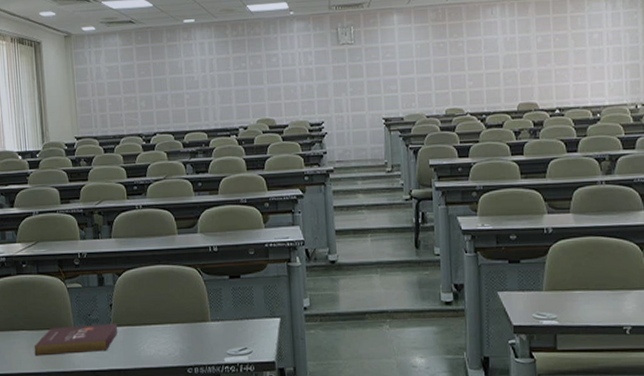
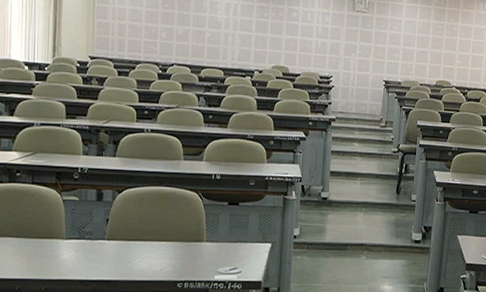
book: present [34,323,118,356] -> none [19,236,112,263]

